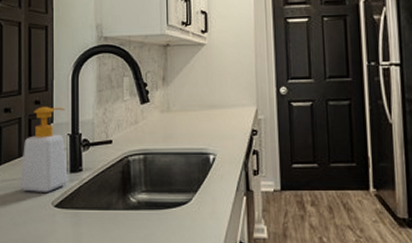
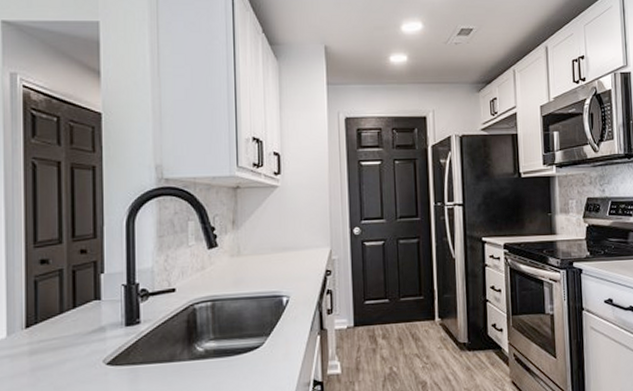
soap bottle: present [20,106,68,192] -> none [62,255,123,351]

